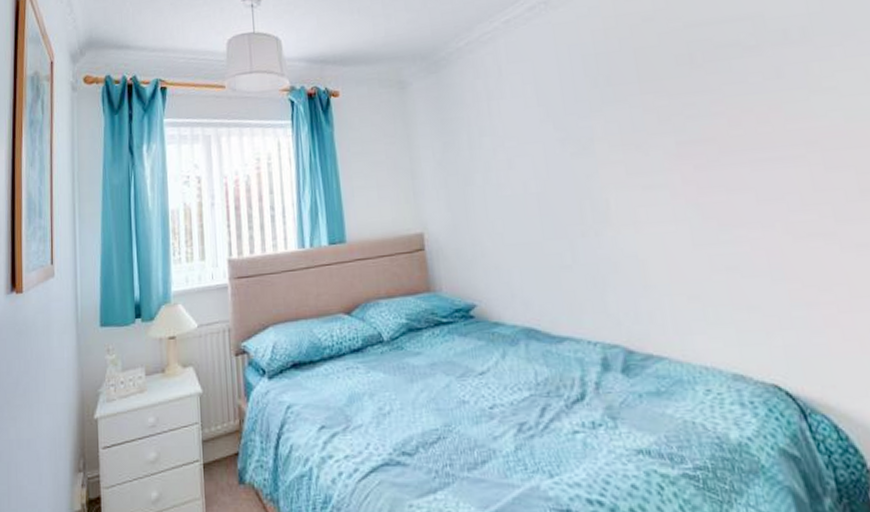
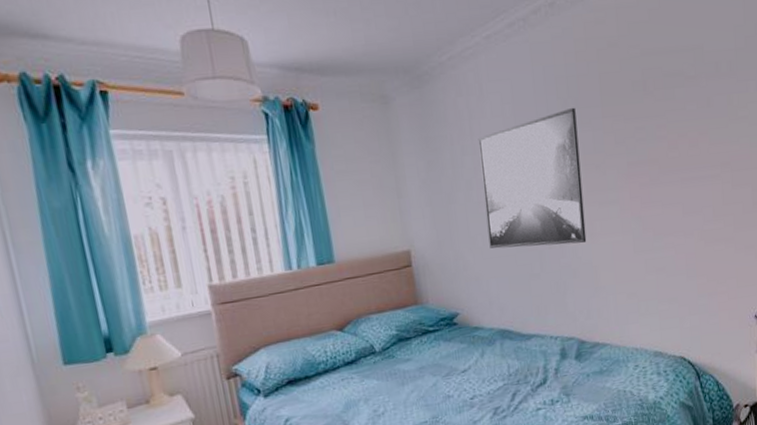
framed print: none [497,84,629,235] -> present [478,107,587,249]

